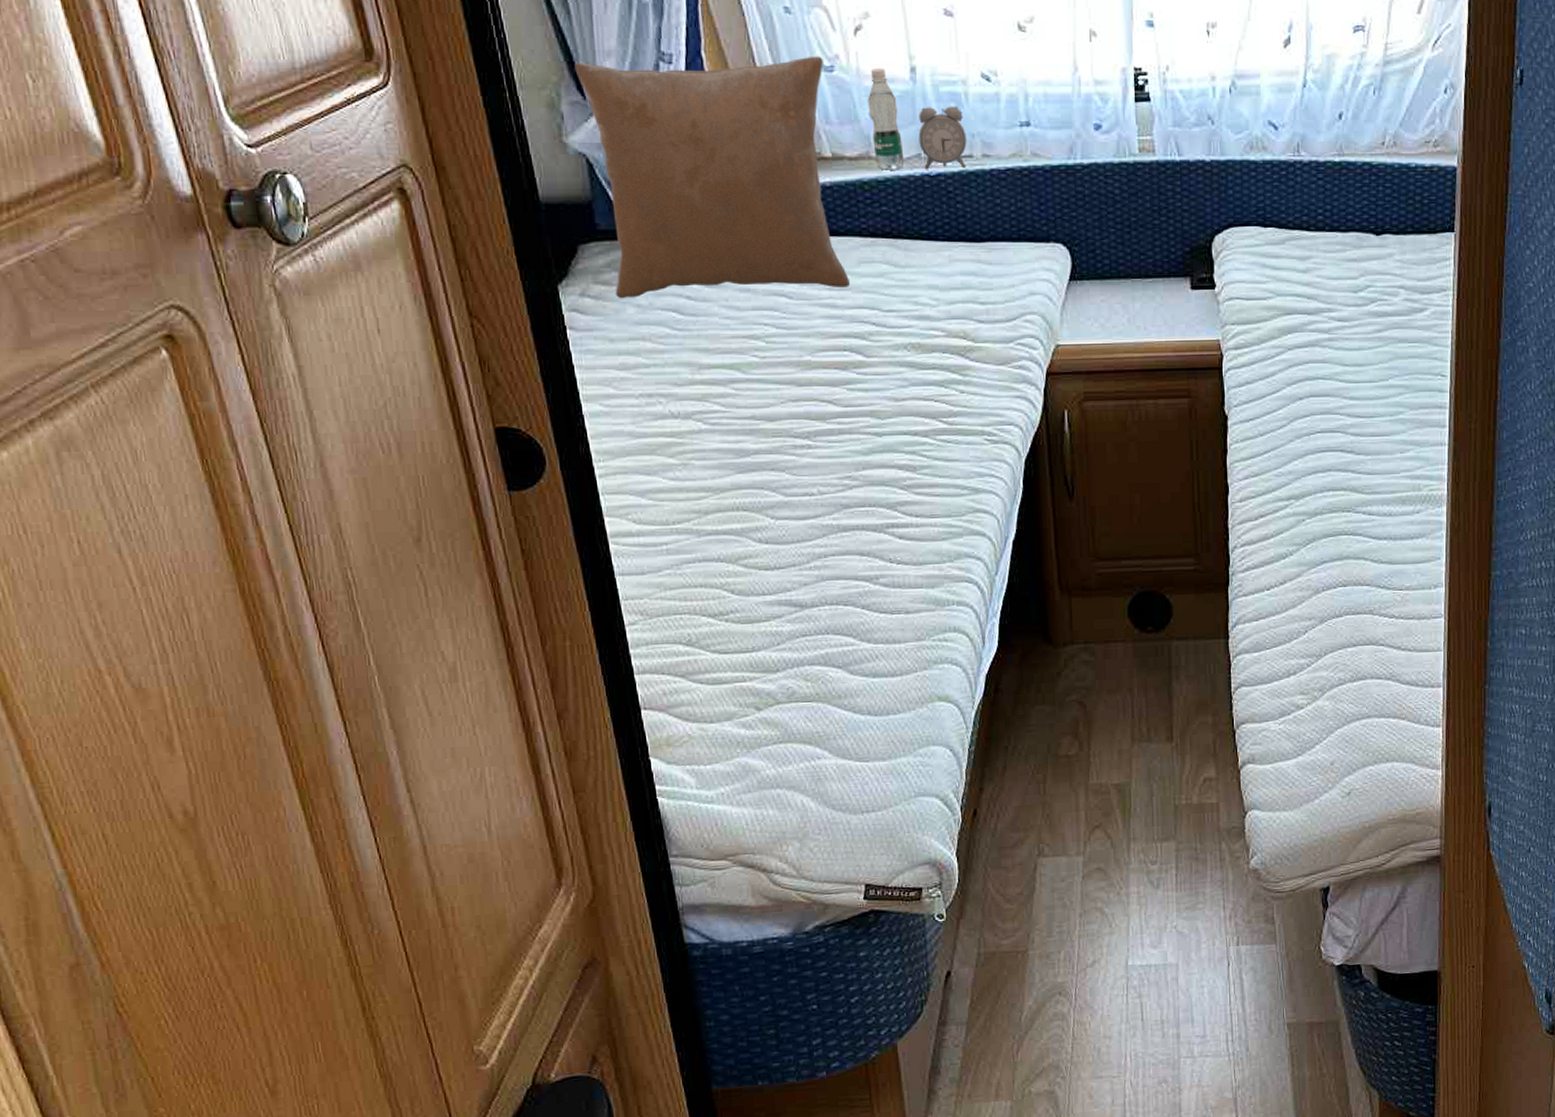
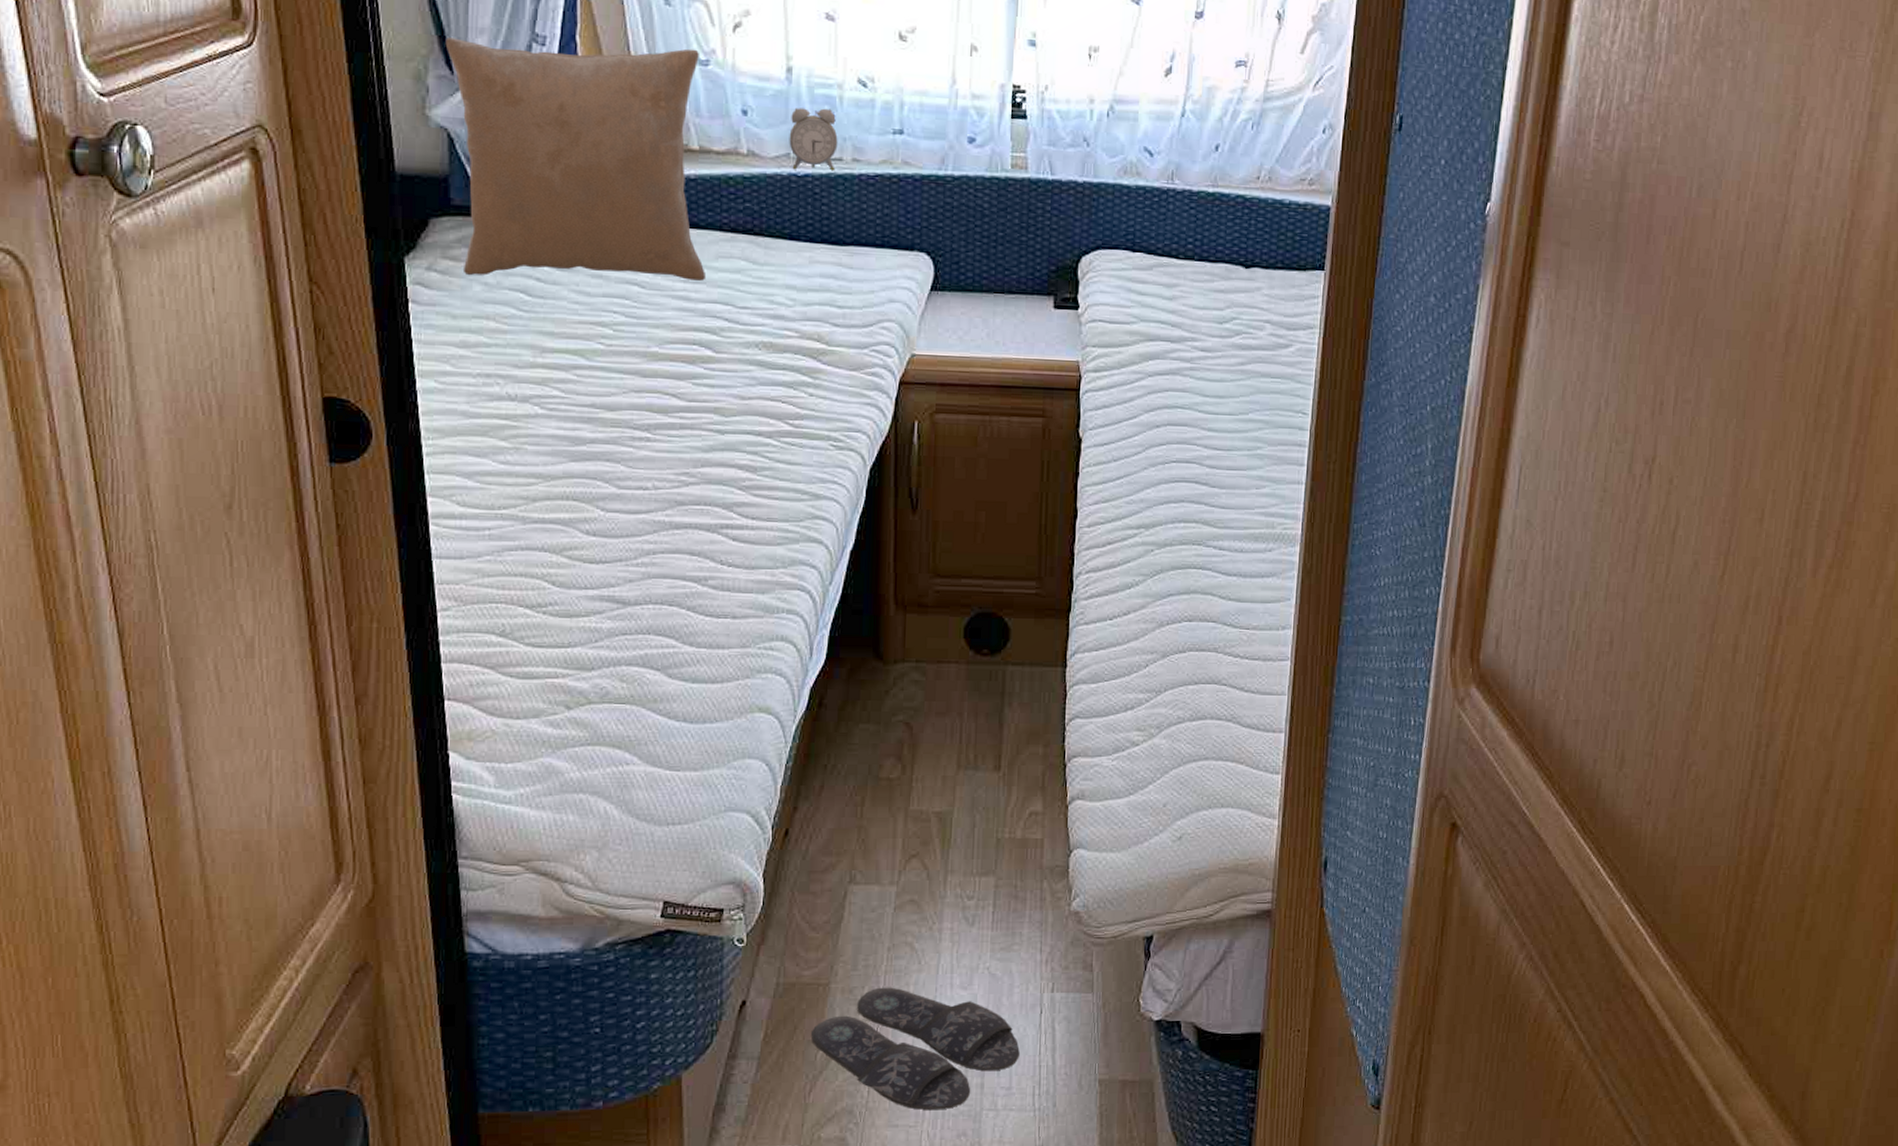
bottle: present [867,67,905,172] -> none [740,65,773,169]
slippers: none [1014,950,1211,1061] -> present [811,987,1020,1110]

